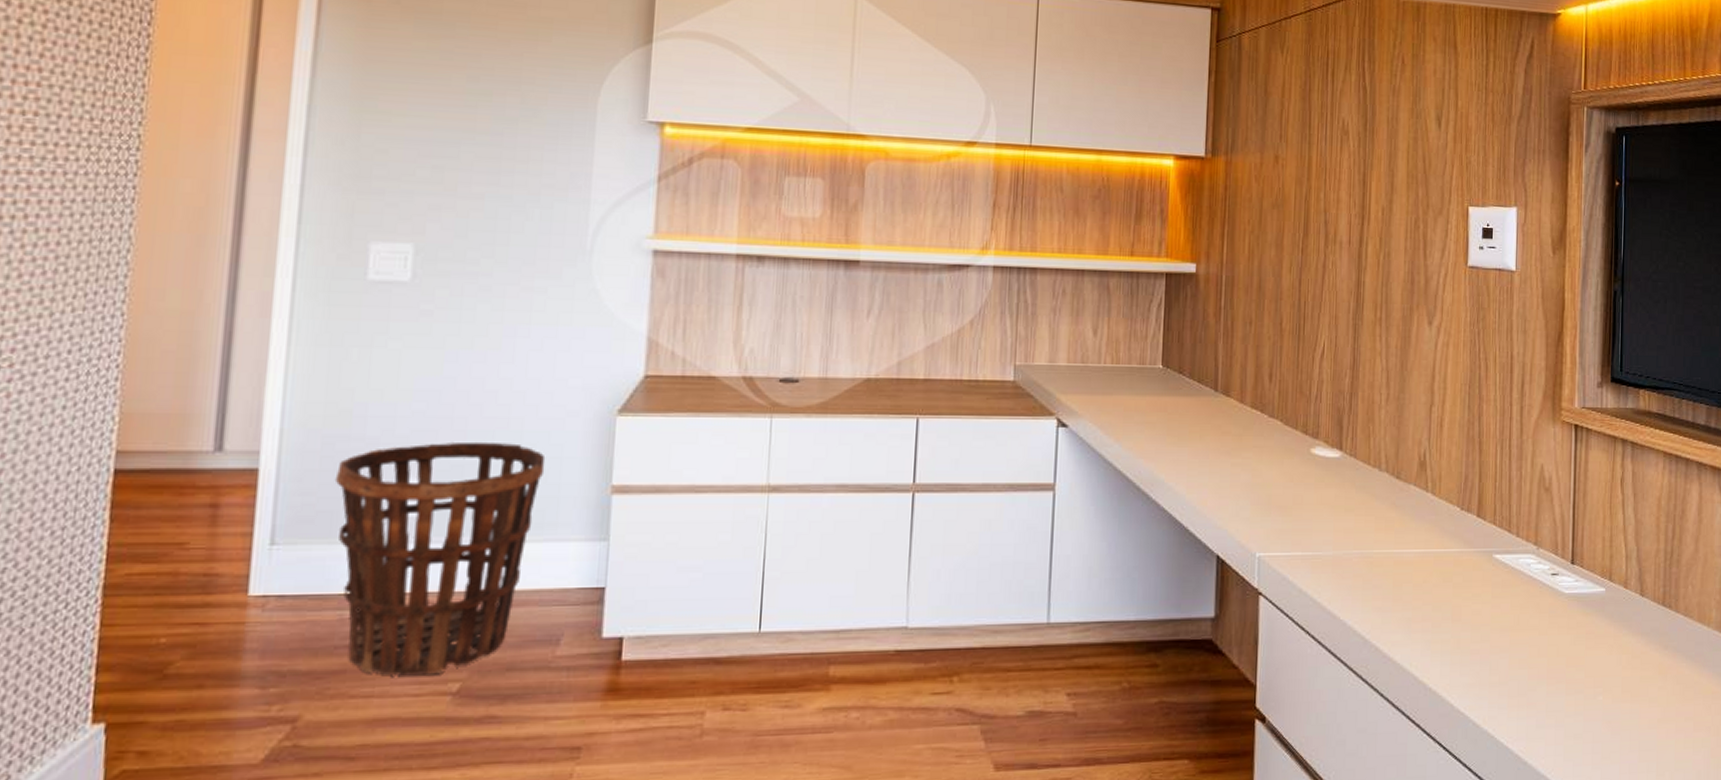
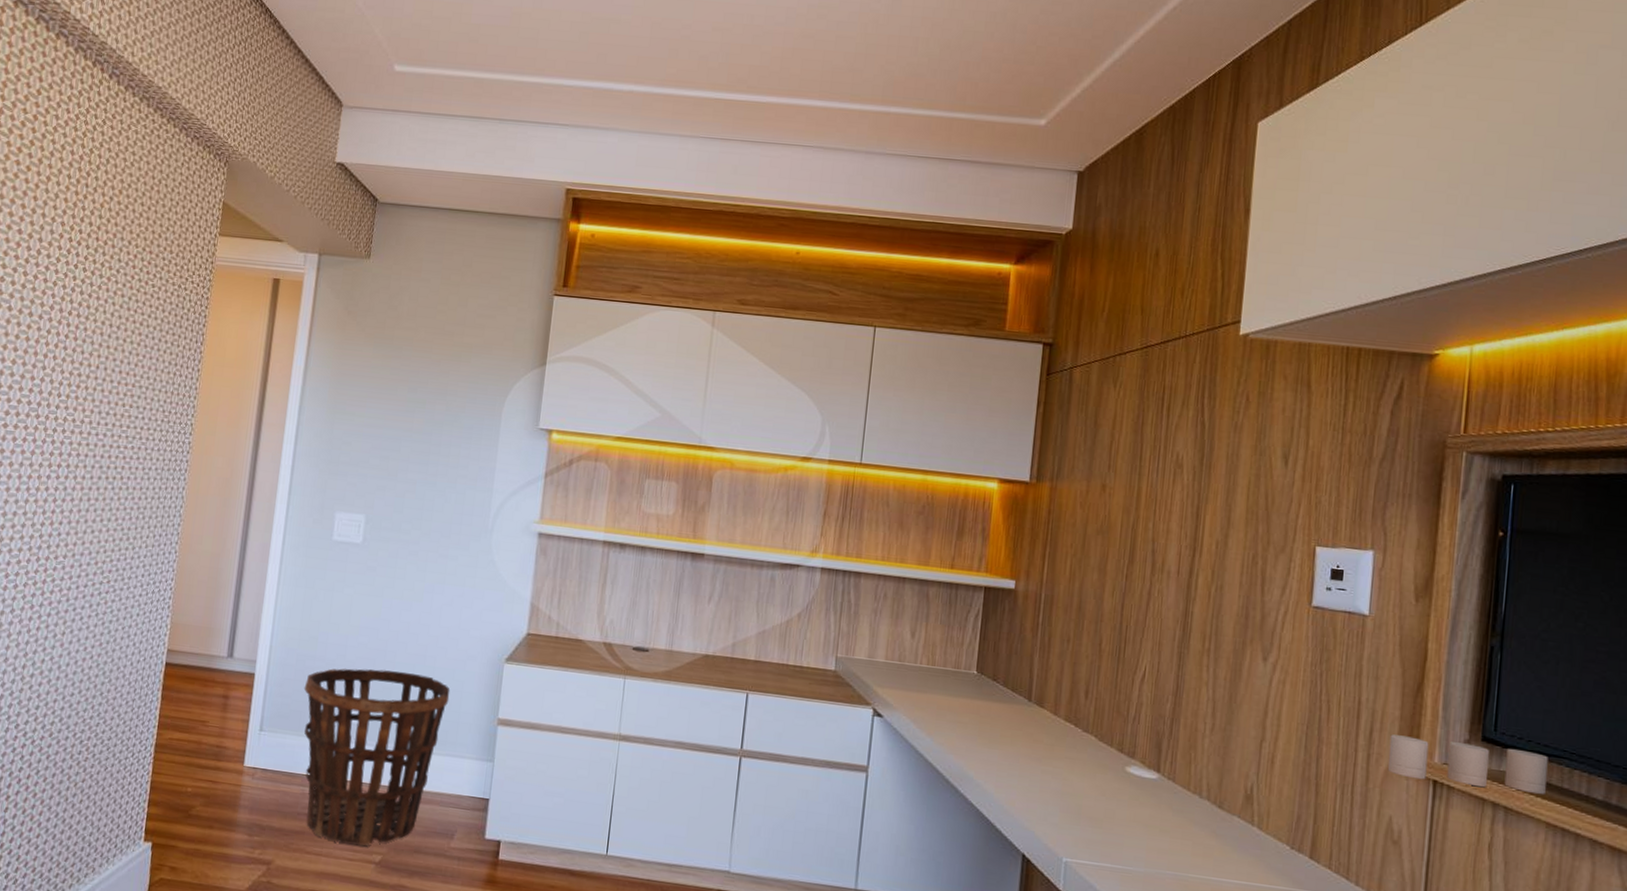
candle: none [1537,385,1663,427] -> present [1387,734,1548,795]

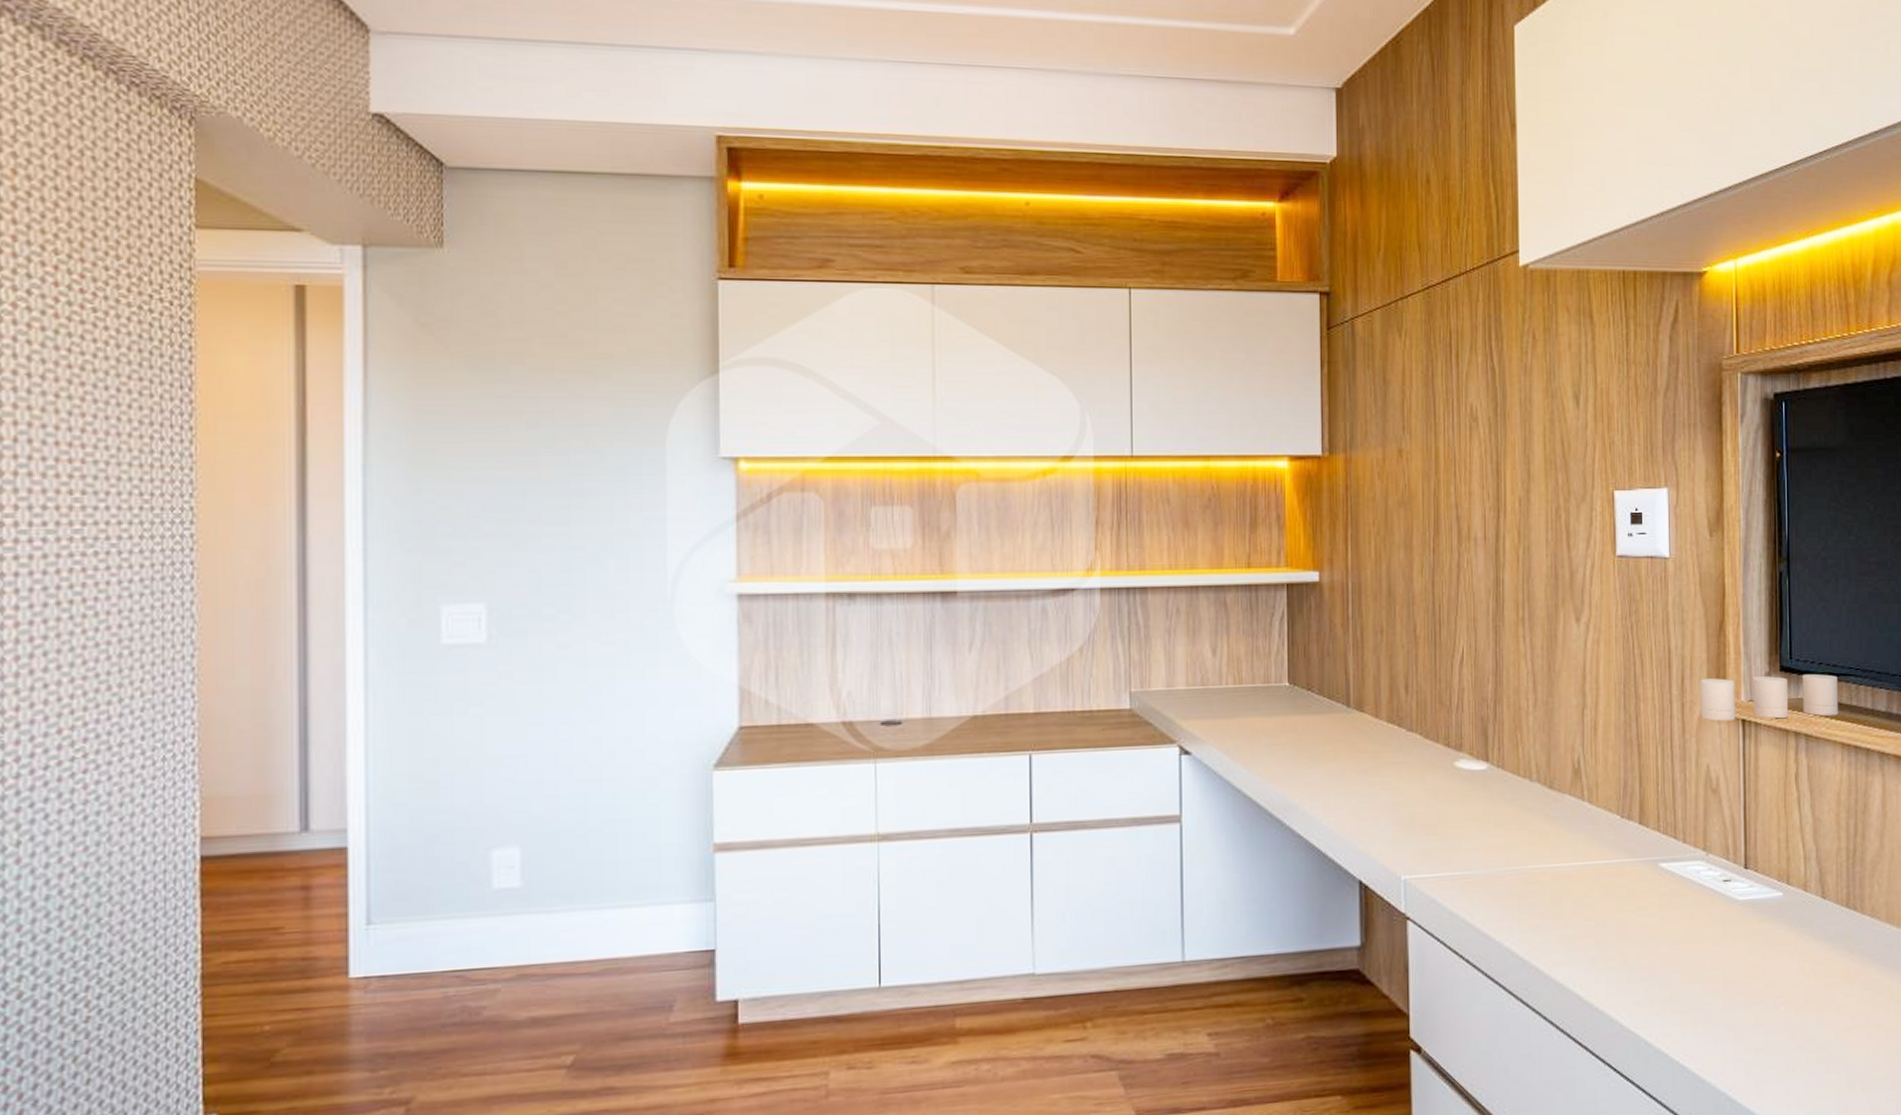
basket: present [304,668,451,846] -> none [426,805,643,1052]

